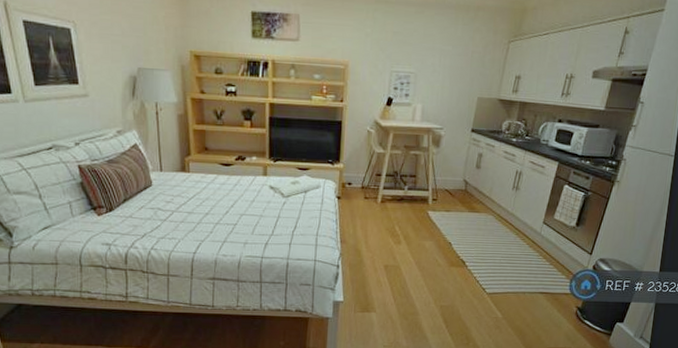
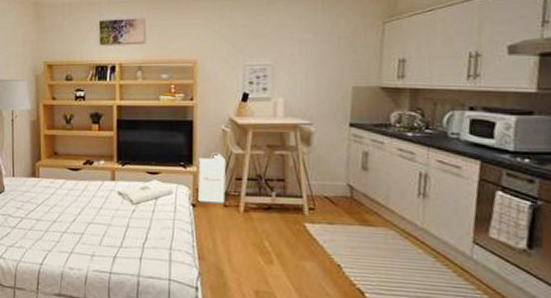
air purifier: none [342,151,370,196] -> present [197,153,227,204]

